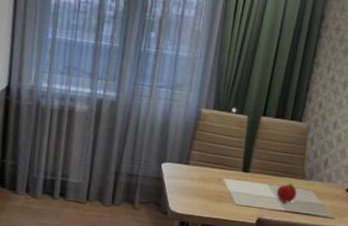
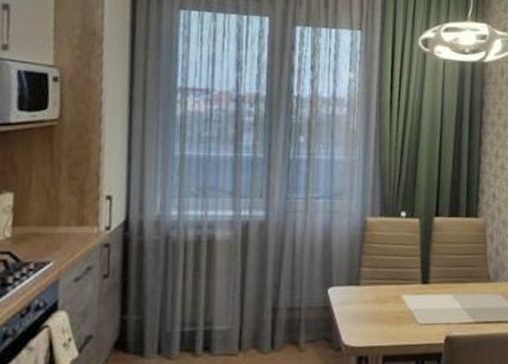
fruit: present [276,183,297,202] -> none [462,288,484,312]

